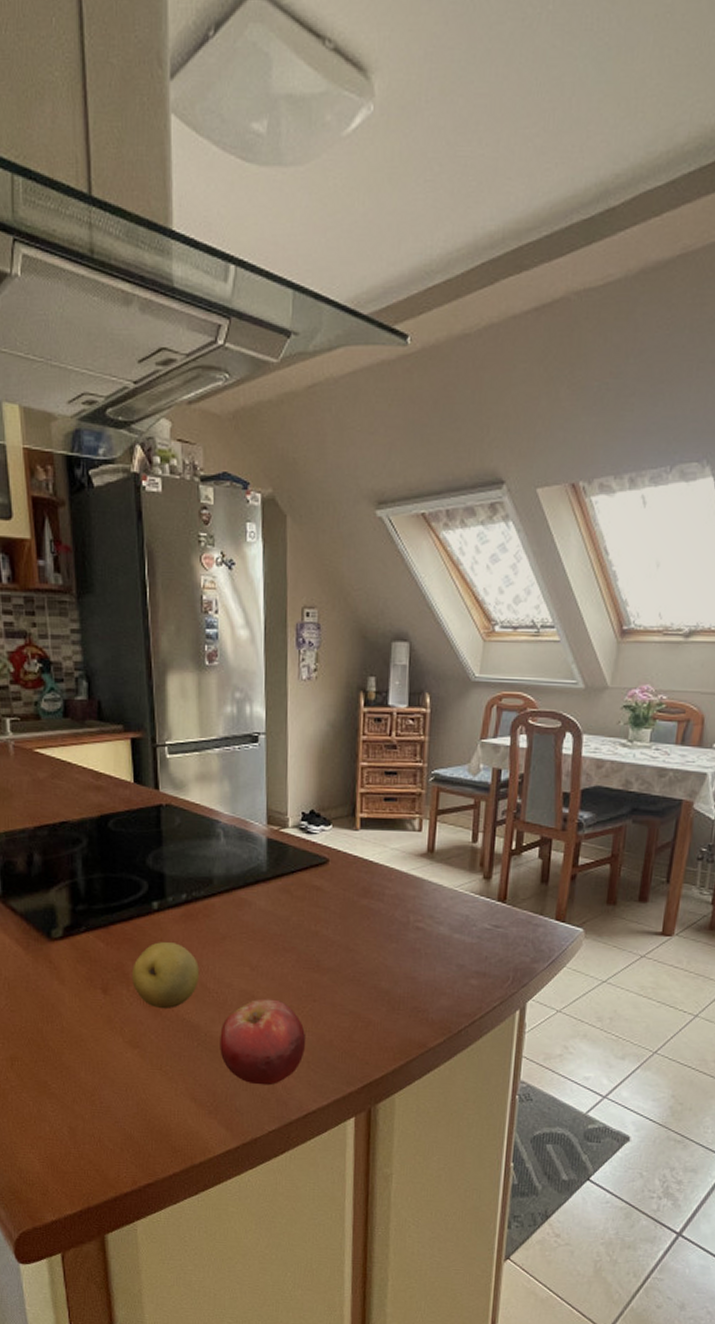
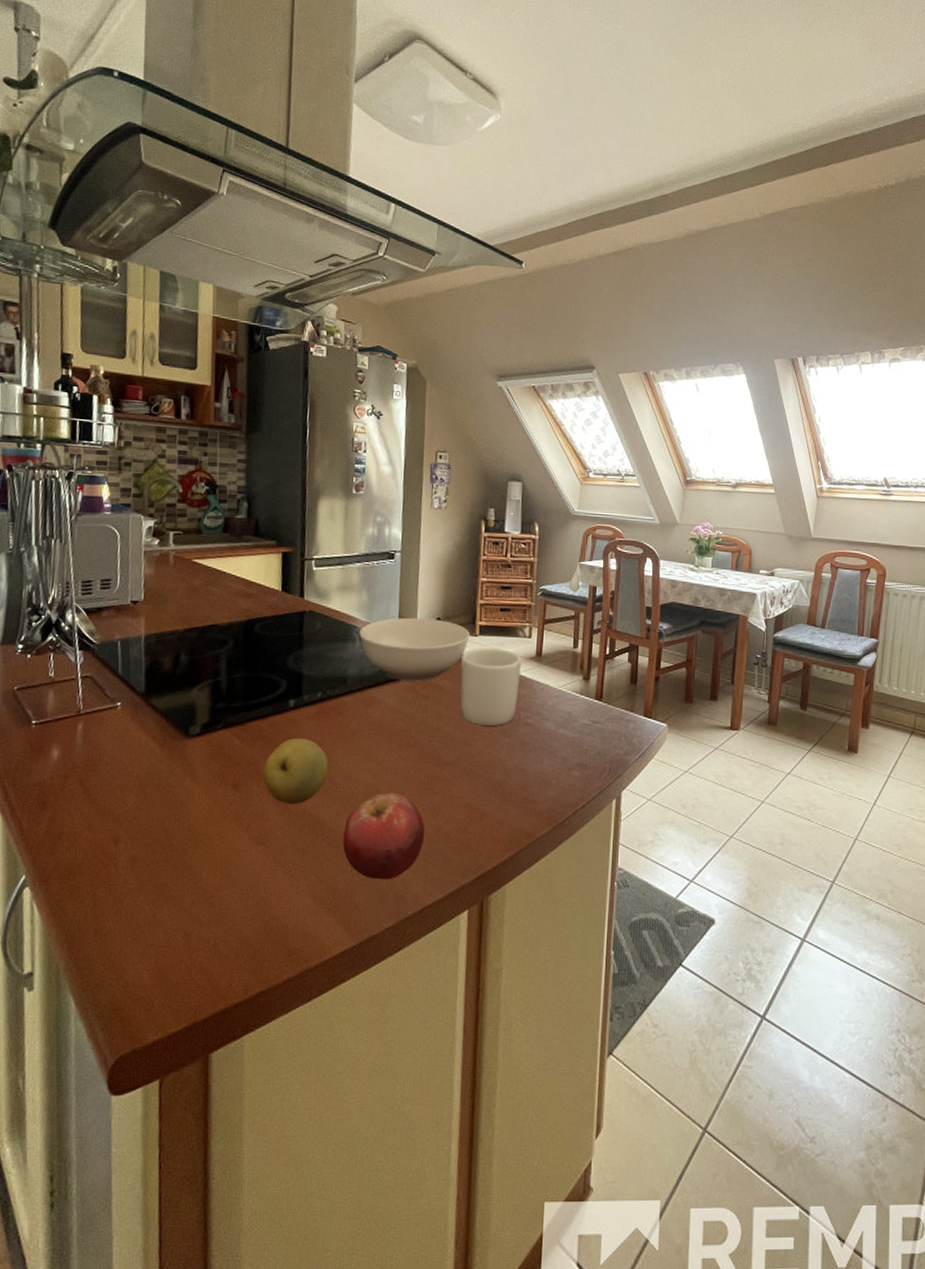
bowl: none [223,810,349,882] -> present [359,617,470,682]
mug: none [339,843,410,930] -> present [460,648,521,726]

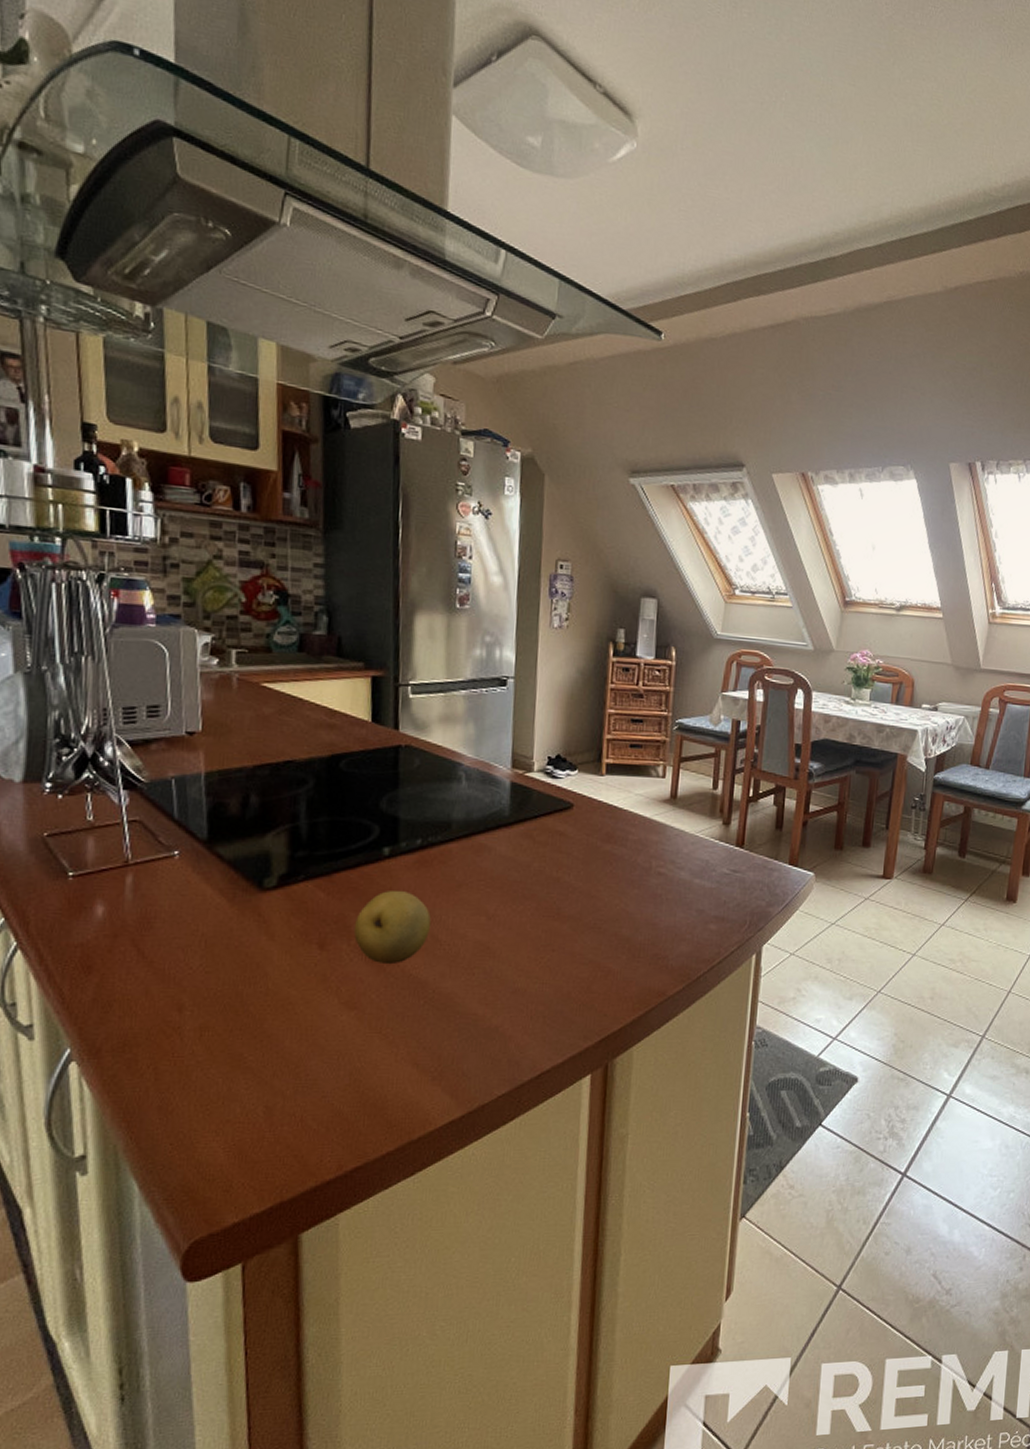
fruit: present [343,792,425,880] -> none [448,950,543,1045]
bowl: present [359,617,470,682] -> none [465,753,595,827]
mug: present [460,648,521,726] -> none [583,789,654,876]

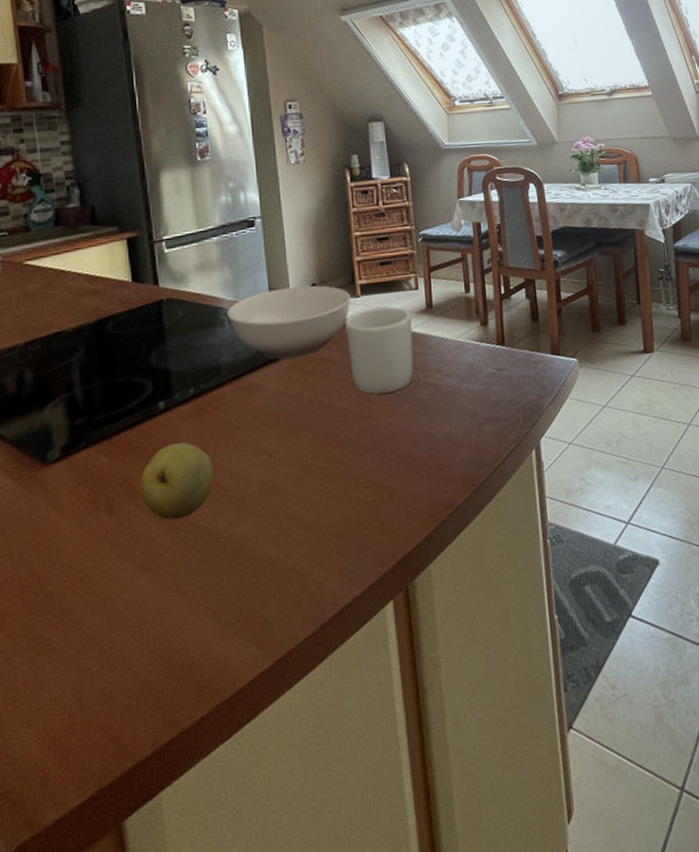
bowl: none [465,753,595,827] -> present [227,285,351,360]
mug: none [583,789,654,876] -> present [345,306,414,394]

